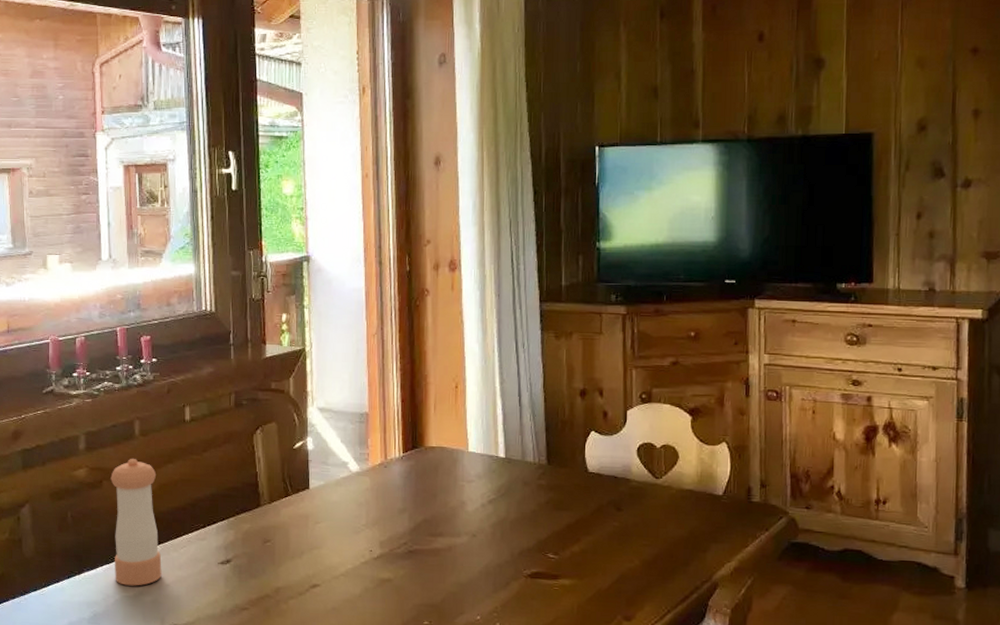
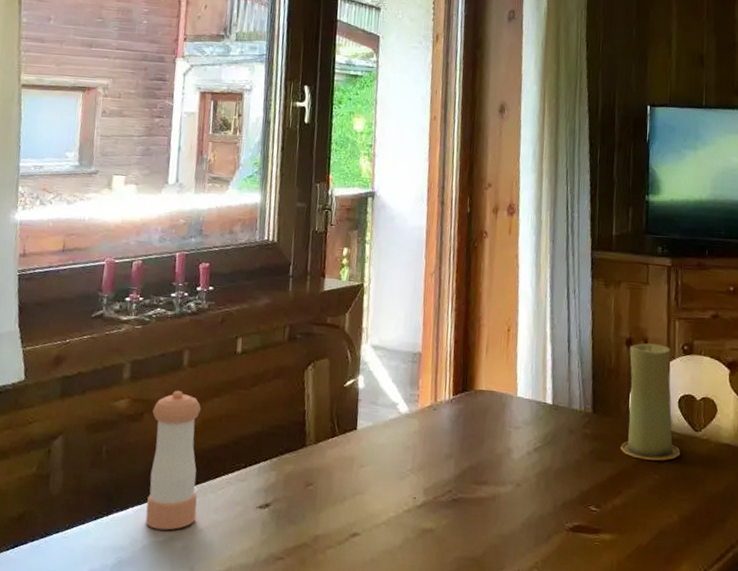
candle: none [577,393,641,509] -> present [620,343,681,461]

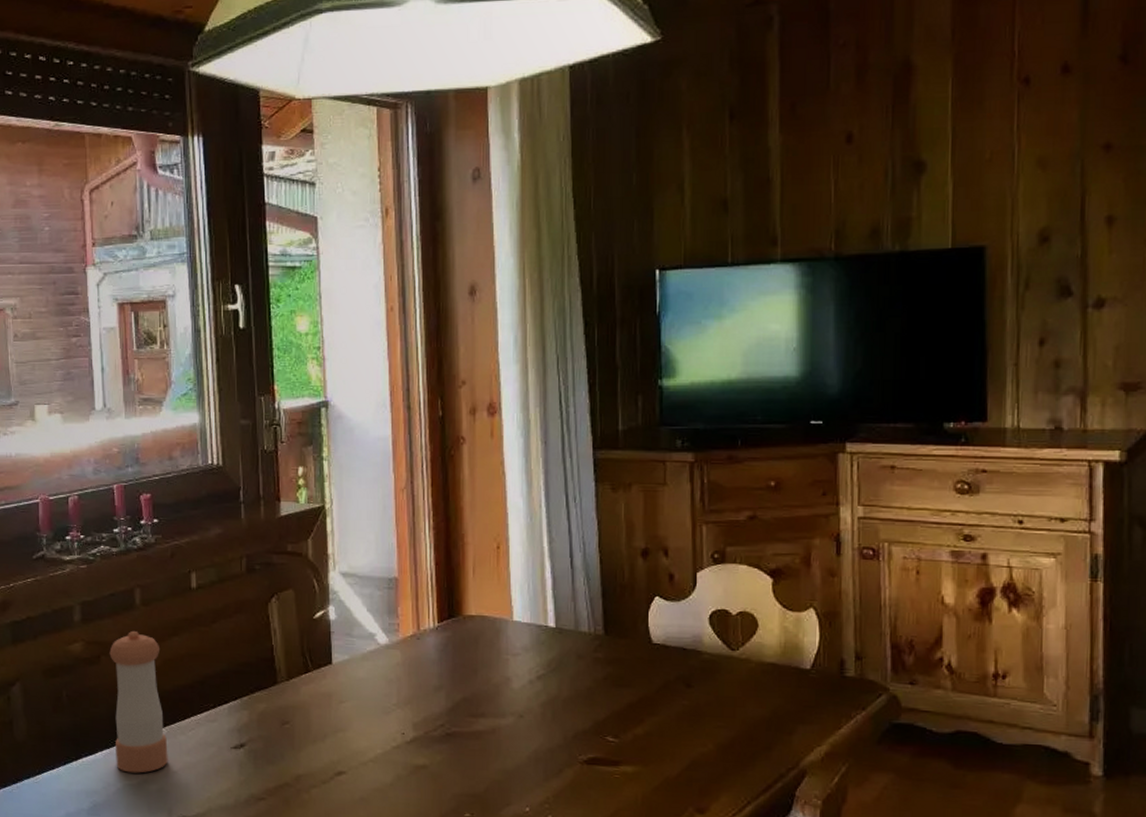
candle: present [620,343,681,461] -> none [640,553,714,685]

